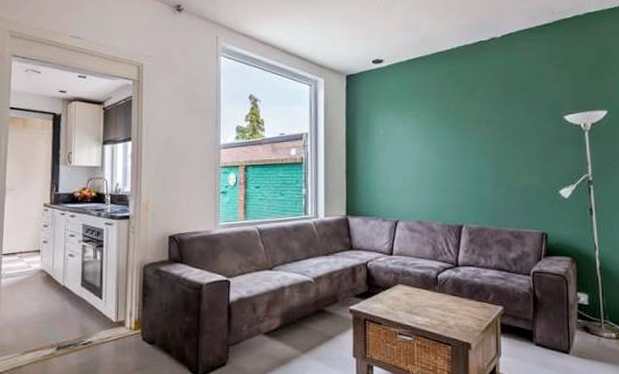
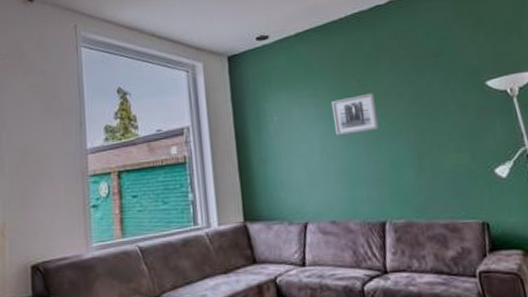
wall art: none [430,117,468,152] -> present [331,93,379,137]

